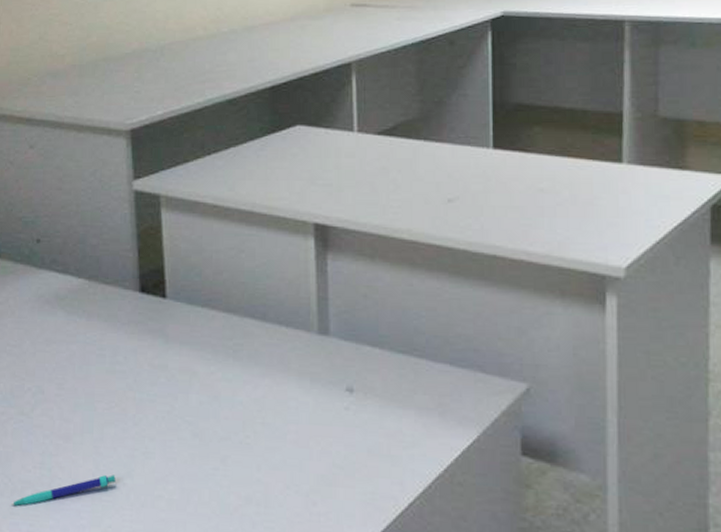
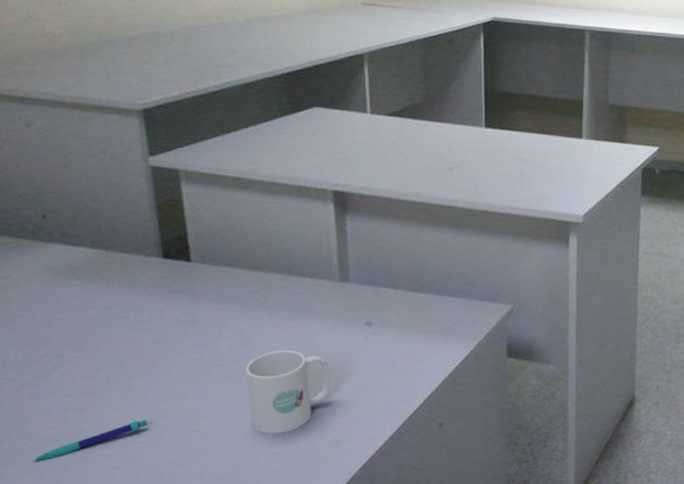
mug: none [214,411,304,515] -> present [245,349,330,434]

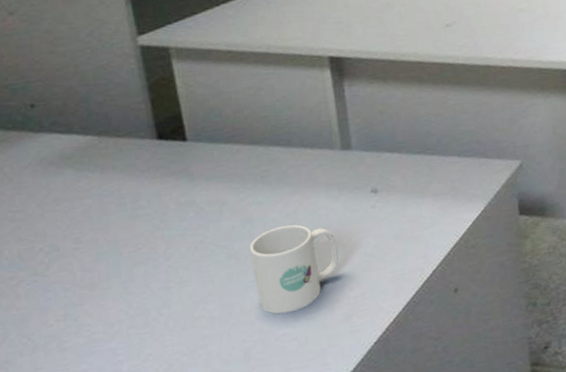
pen: present [32,419,147,461] -> none [33,308,151,362]

